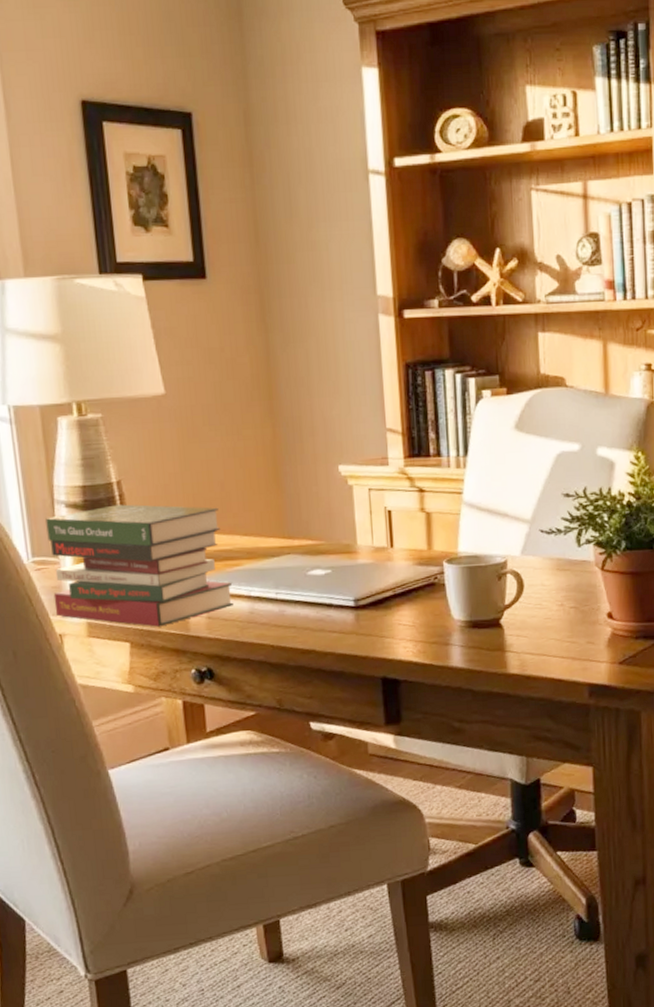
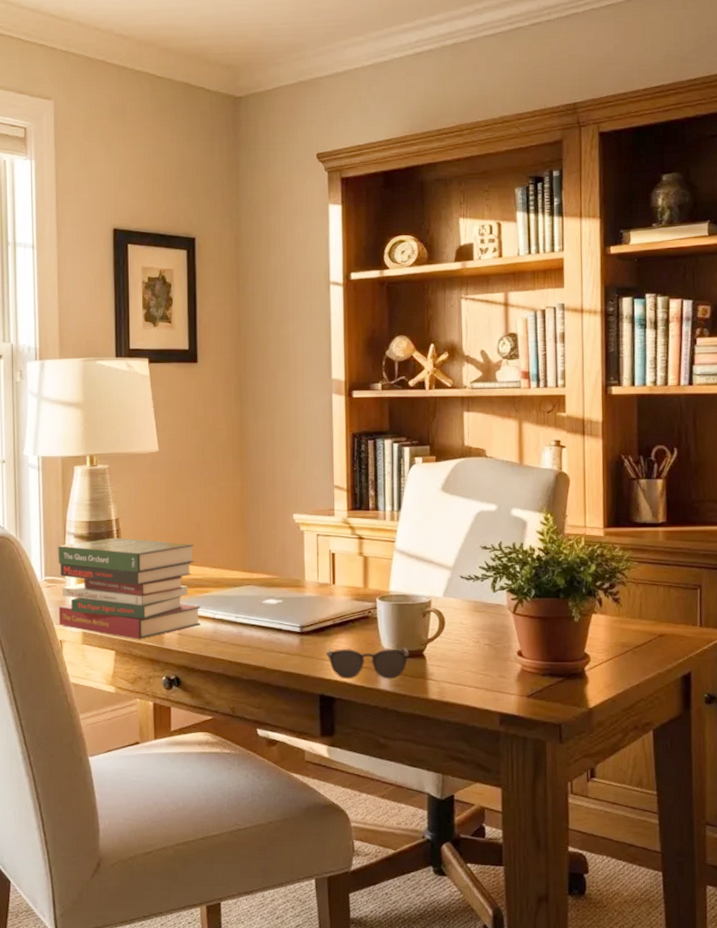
sunglasses: none [386,616,486,658] -> present [326,647,411,680]

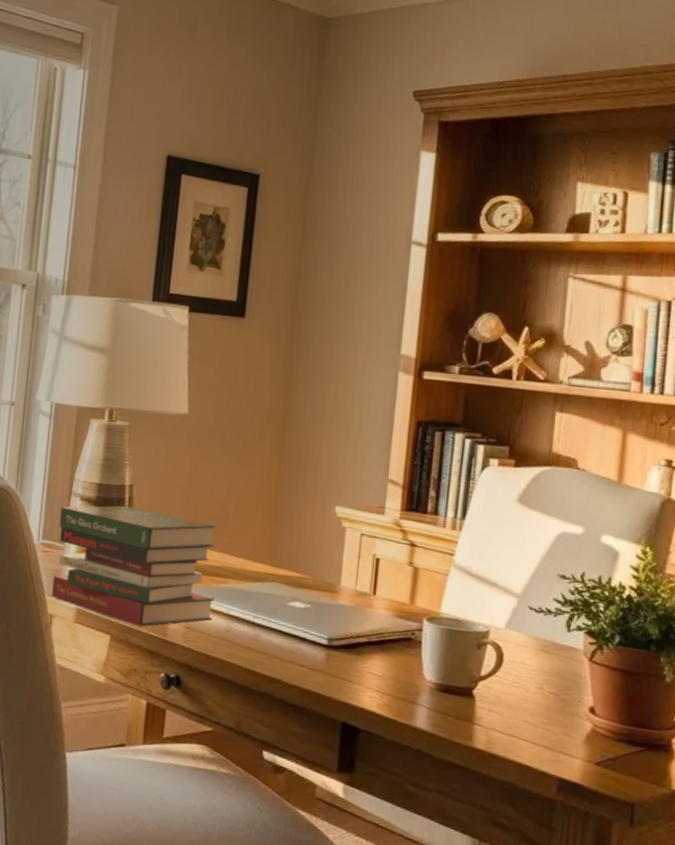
sunglasses: present [326,647,411,680] -> none [355,667,457,718]

